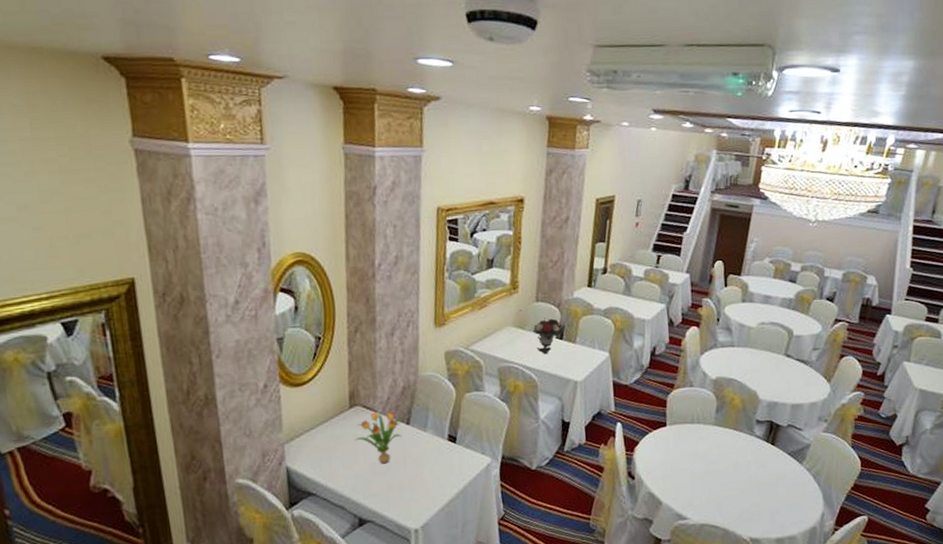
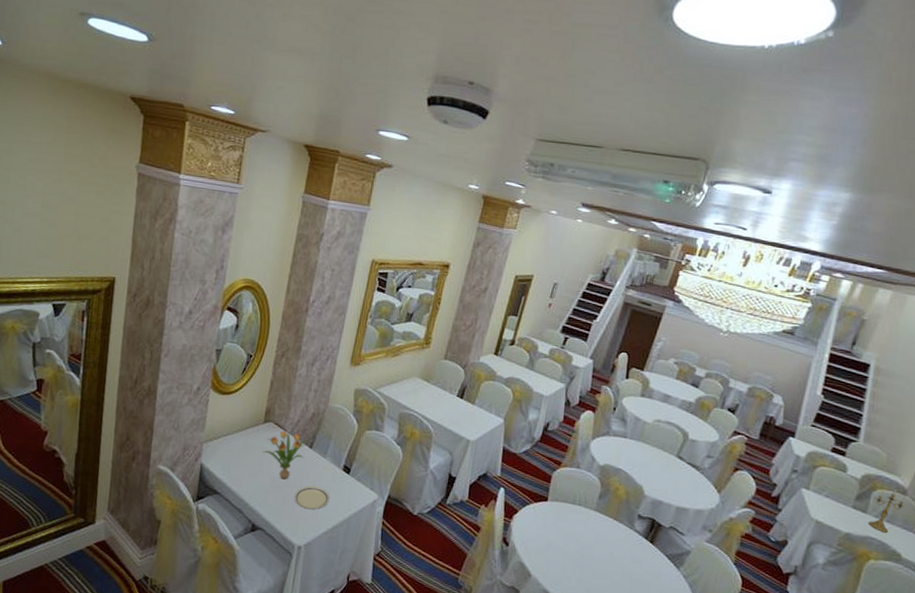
plate: none [400,463,439,489] -> present [294,486,330,509]
flower arrangement: present [519,310,564,355] -> none [428,364,466,410]

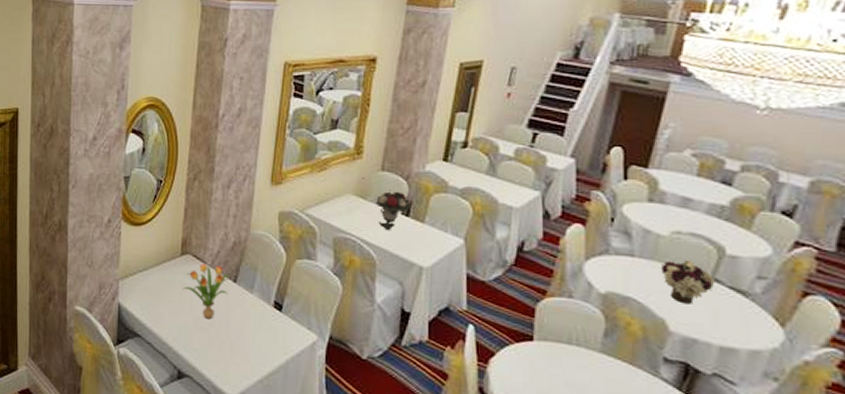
plate: present [294,486,330,509] -> none [222,326,261,353]
flower arrangement: none [428,364,466,410] -> present [362,177,412,231]
flower arrangement: none [644,441,680,475] -> present [661,259,716,304]

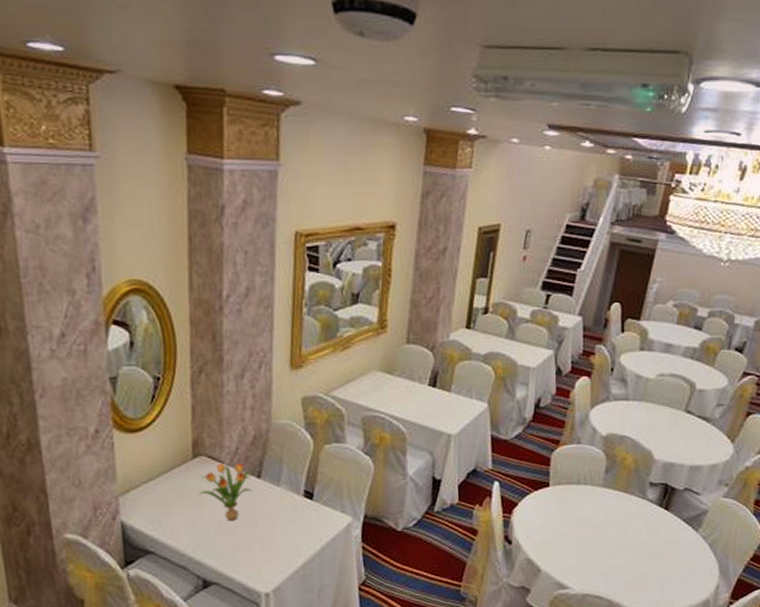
flower arrangement: present [362,177,412,231] -> none [387,352,438,404]
flower arrangement: present [661,259,716,304] -> none [649,397,688,435]

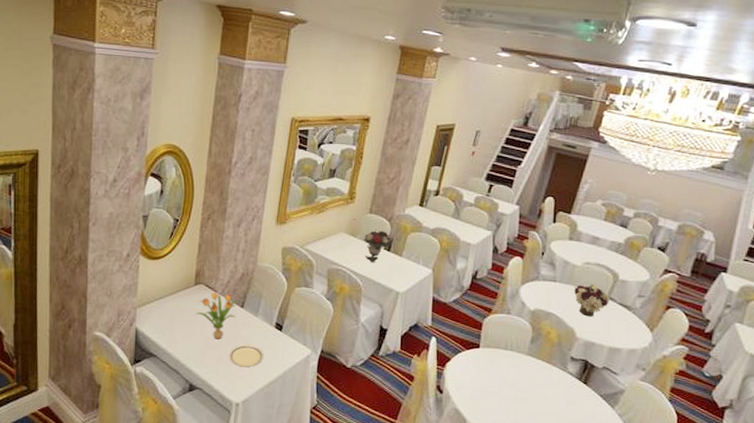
plate: none [249,521,294,549] -> present [229,344,264,367]
flower arrangement: none [387,352,438,404] -> present [353,219,393,263]
flower arrangement: none [649,397,688,435] -> present [574,283,610,317]

